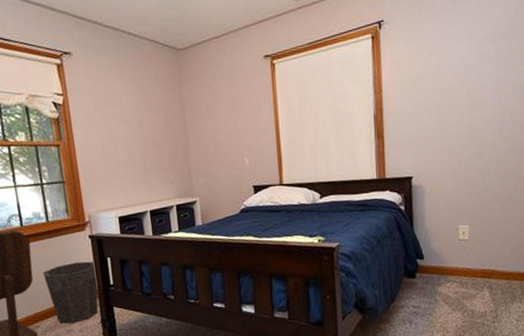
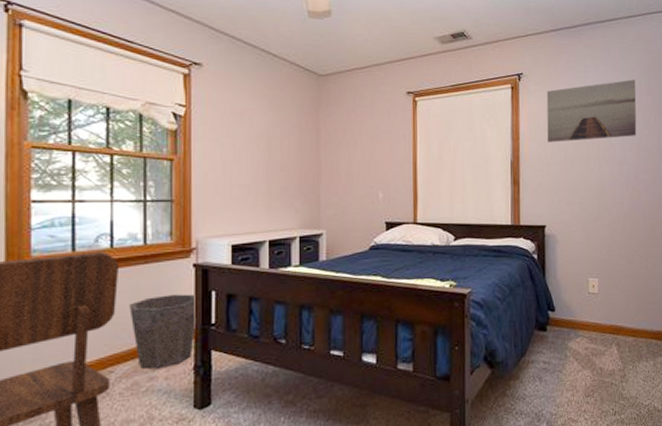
wall art: none [410,10,513,91] -> present [546,79,637,142]

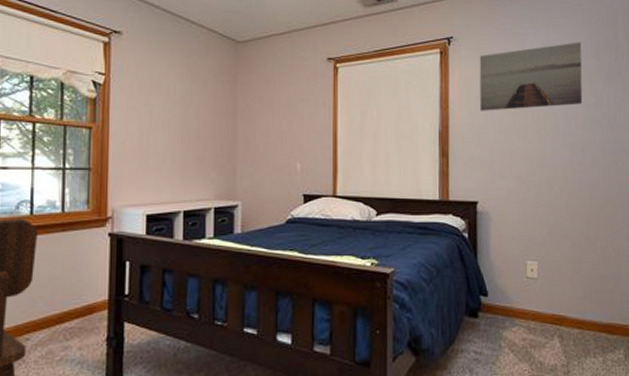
waste bin: present [129,294,197,370] -> none [46,263,111,339]

